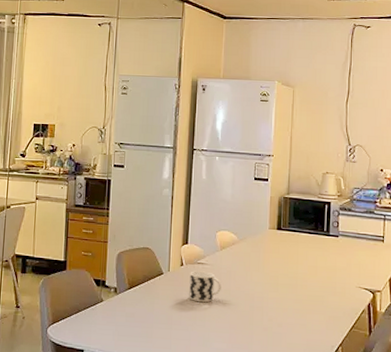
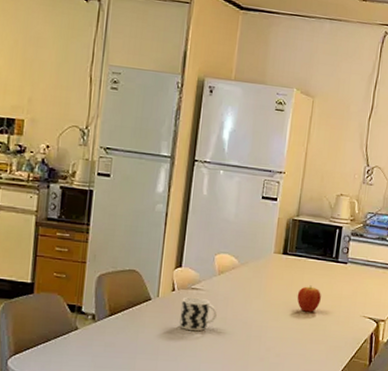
fruit: none [293,258,316,284] -> present [297,285,321,312]

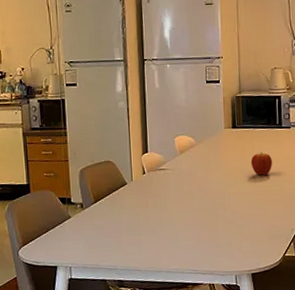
cup: present [179,297,217,331] -> none [152,176,184,206]

